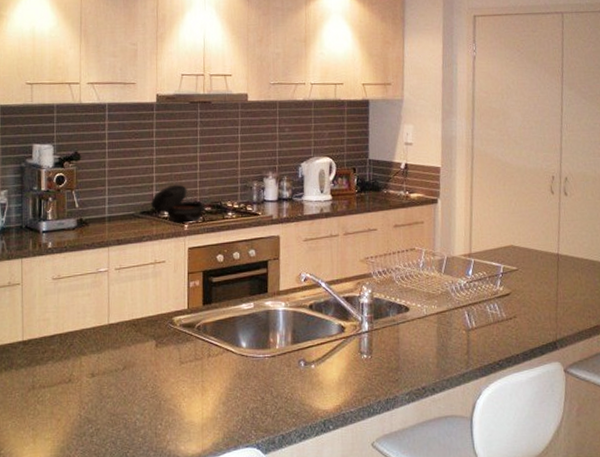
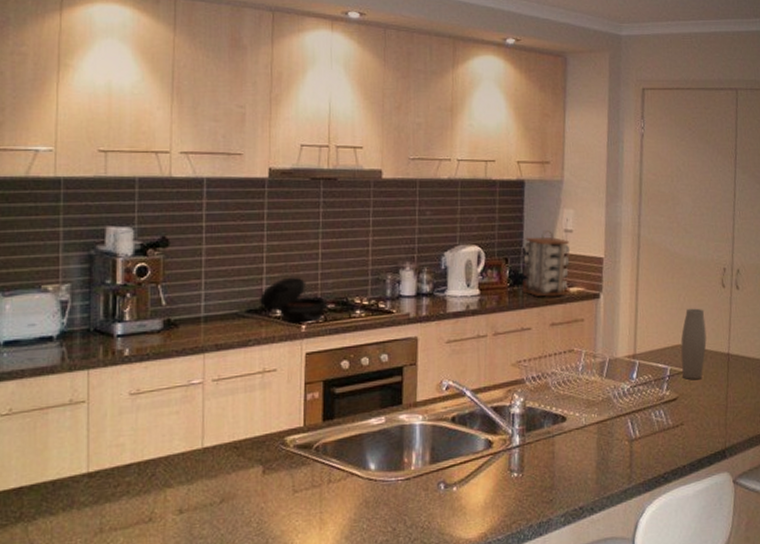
spice rack: none [368,143,410,203] -> present [522,229,569,298]
vase: none [512,212,537,278] -> present [680,308,707,380]

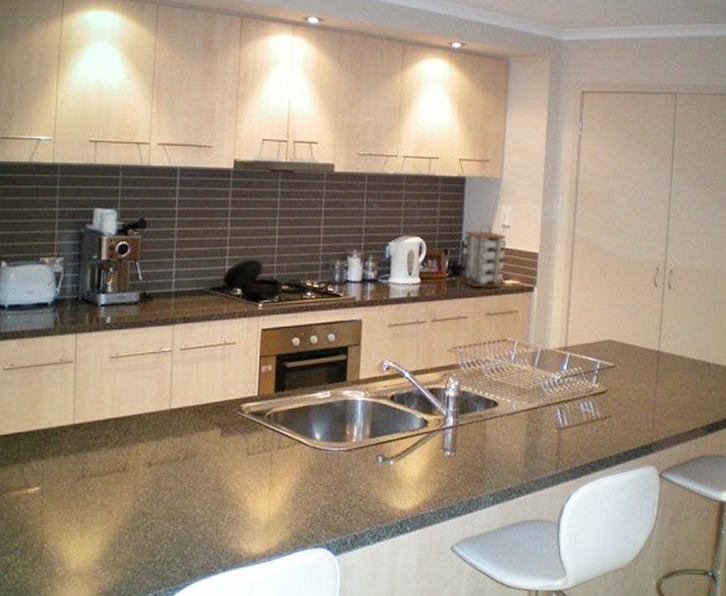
vase: present [680,308,707,380] -> none [611,305,637,375]

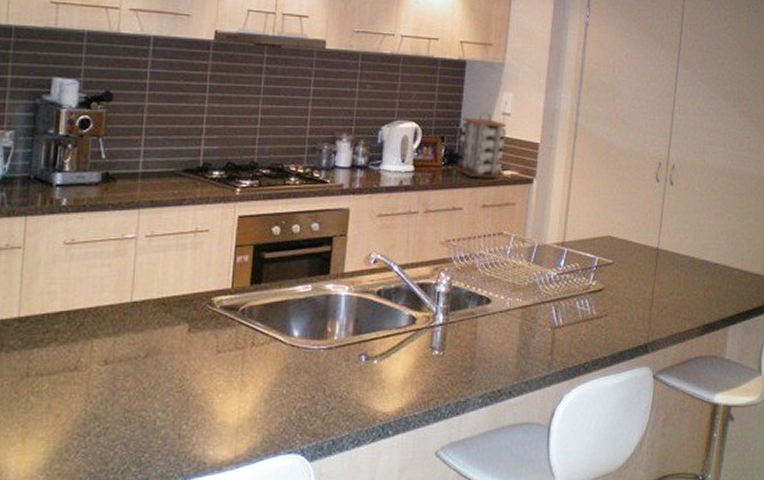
cooking pot: present [223,259,284,302] -> none [197,140,265,186]

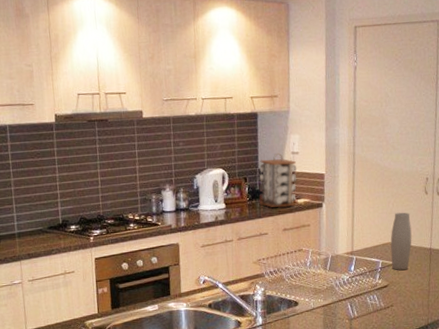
vase: none [610,200,637,272] -> present [390,212,412,271]

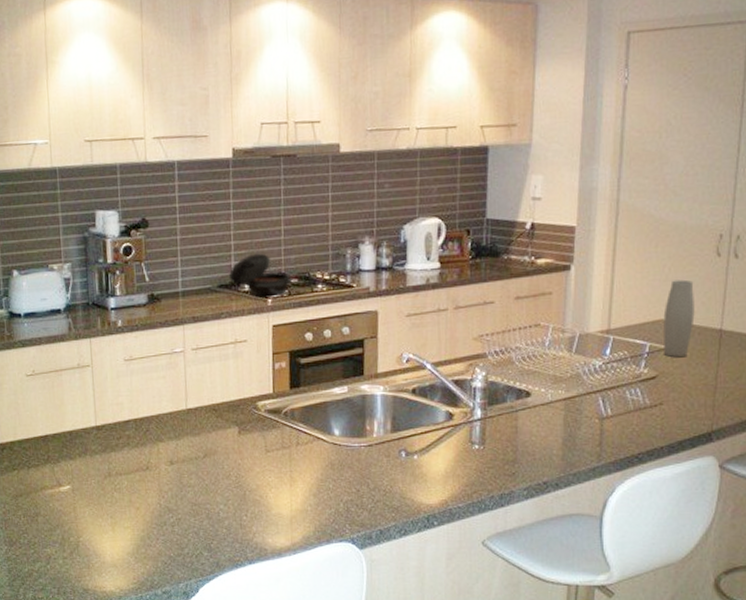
cooking pot: none [57,200,110,236] -> present [229,253,293,298]
spice rack: present [259,152,297,209] -> none [484,198,537,271]

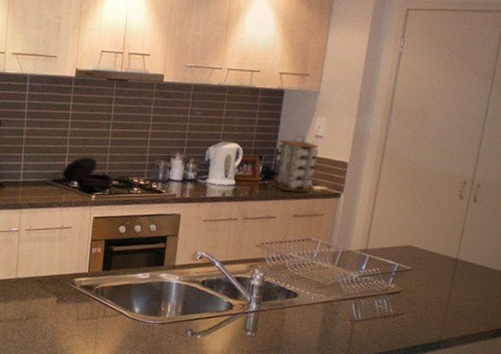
spice rack: none [484,198,537,271] -> present [272,134,318,194]
vase: present [663,279,695,358] -> none [409,214,439,278]

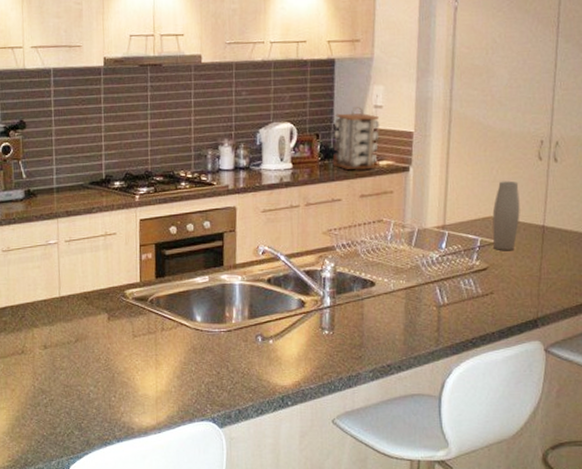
cooking pot: present [63,157,114,194] -> none [100,153,159,194]
vase: none [409,214,439,278] -> present [492,180,520,251]

